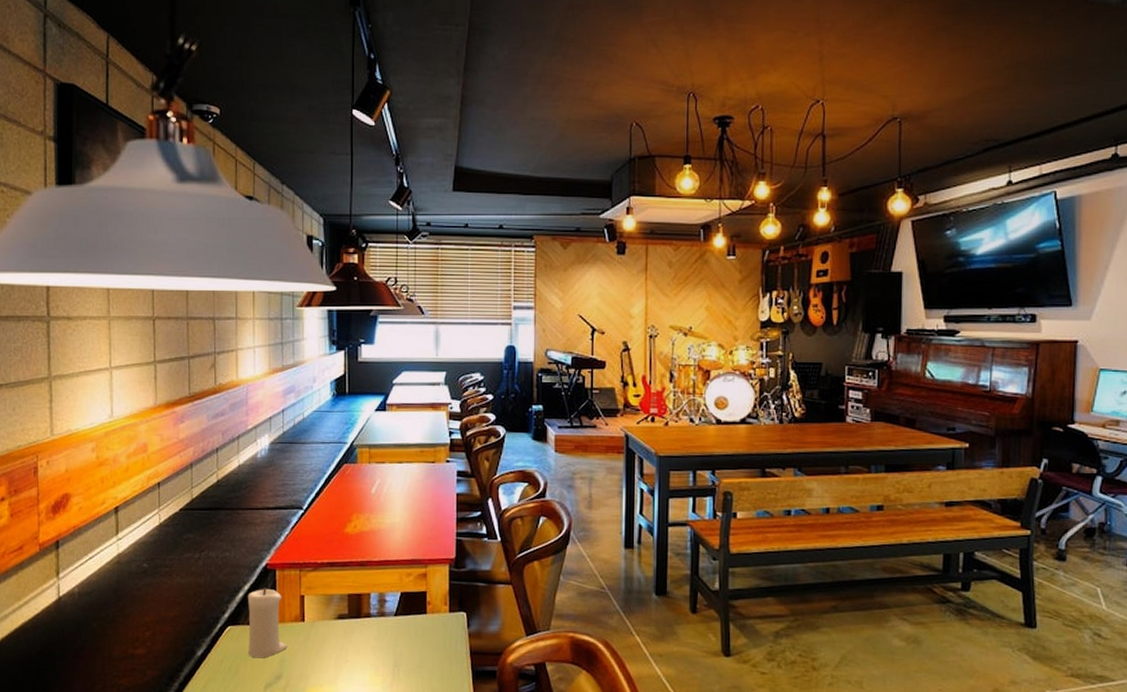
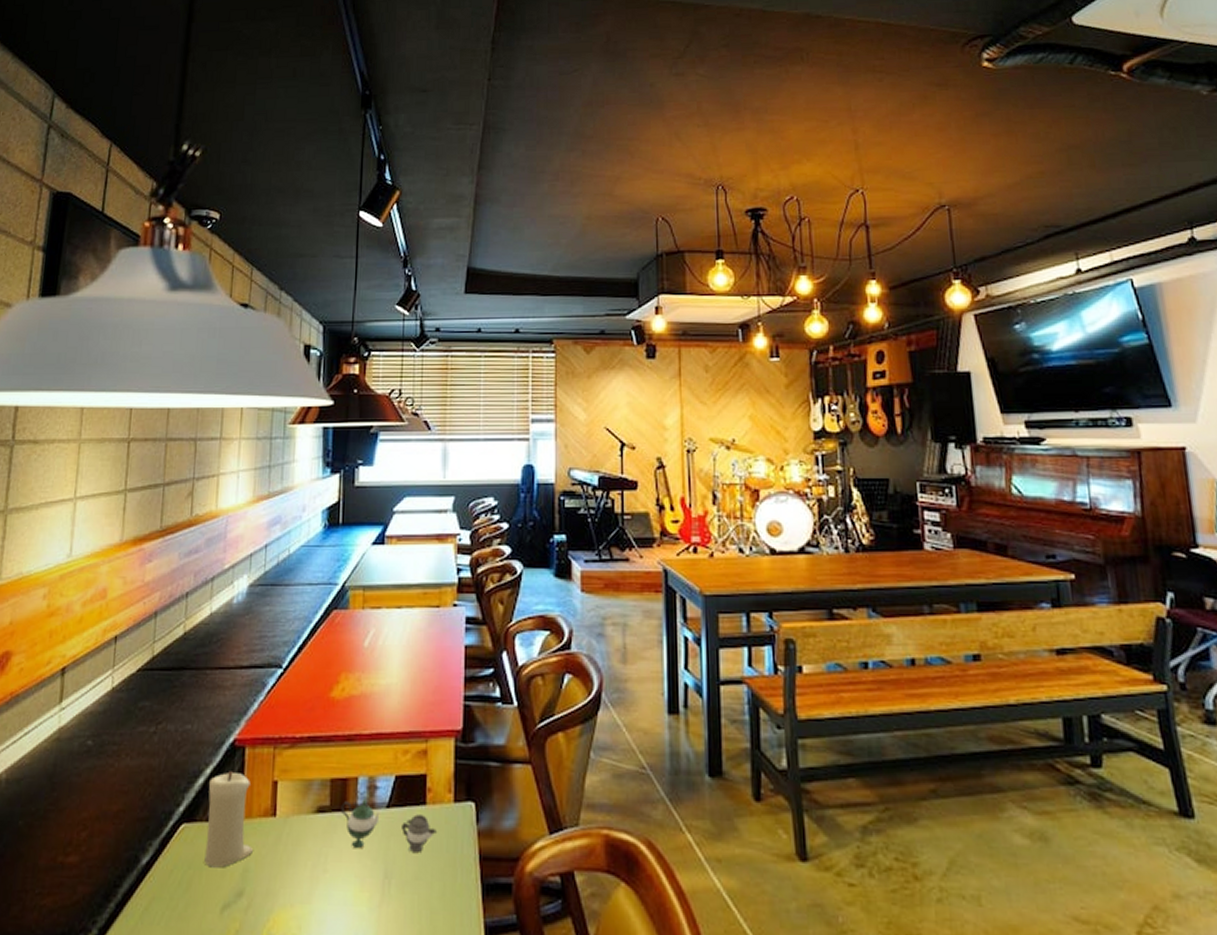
teapot: none [357,609,437,649] -> present [341,798,438,854]

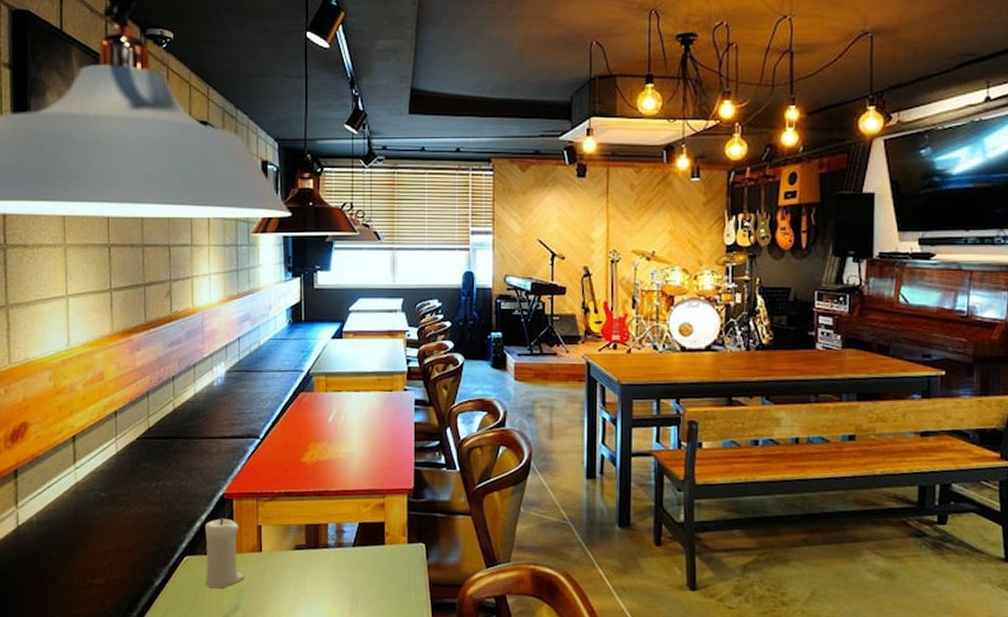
teapot: present [341,798,438,854] -> none [315,539,395,581]

